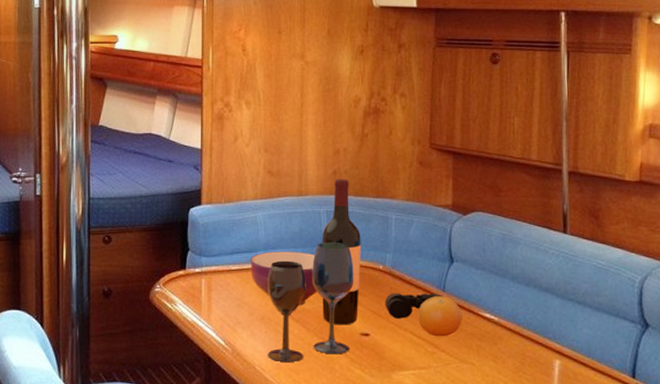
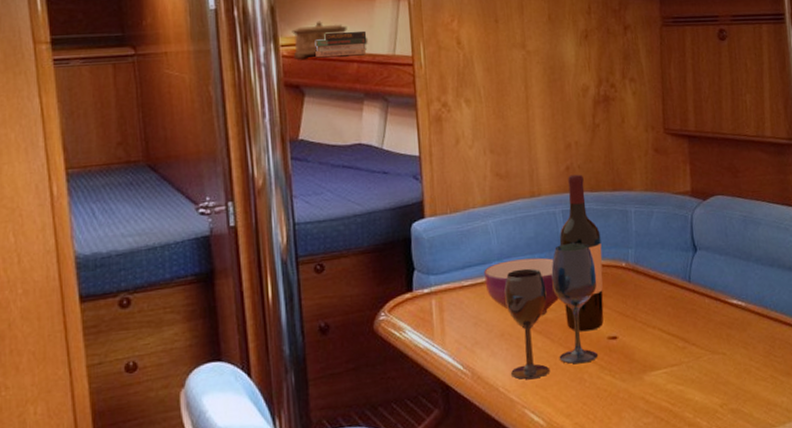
decorative box: none [100,23,147,57] -> present [292,21,349,61]
books: none [119,33,165,56] -> present [315,30,369,58]
binoculars: present [384,293,443,319] -> none [630,285,689,317]
fruit: present [418,296,462,337] -> none [665,287,710,331]

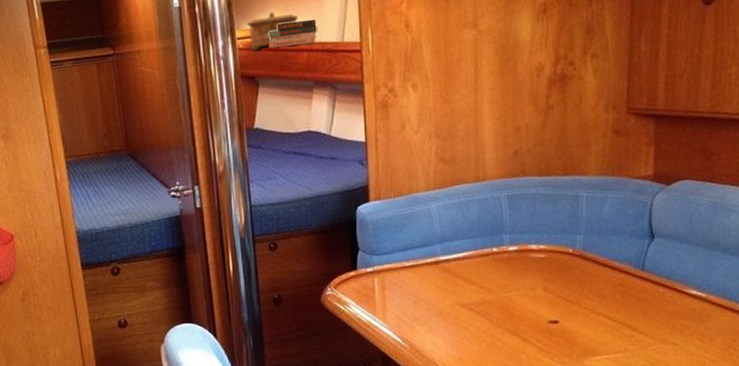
bowl: present [484,257,559,316] -> none [425,241,500,298]
wine glass: present [503,268,549,379] -> none [444,251,487,356]
wineglass: present [551,243,598,364] -> none [492,228,541,345]
wine bottle: present [559,174,604,332] -> none [503,158,548,315]

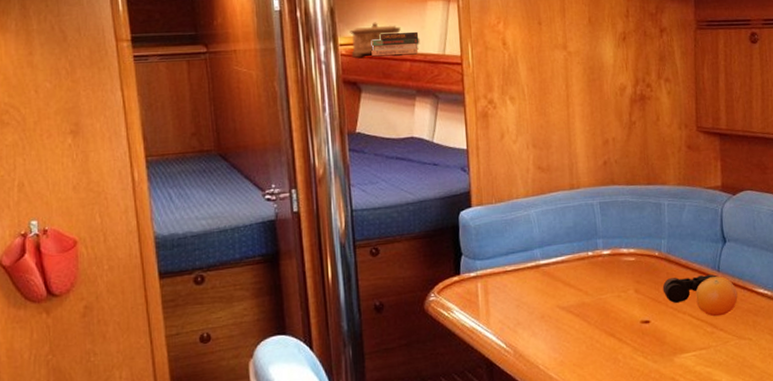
binoculars: none [575,273,642,303] -> present [662,274,718,303]
fruit: none [613,275,664,319] -> present [695,276,738,317]

